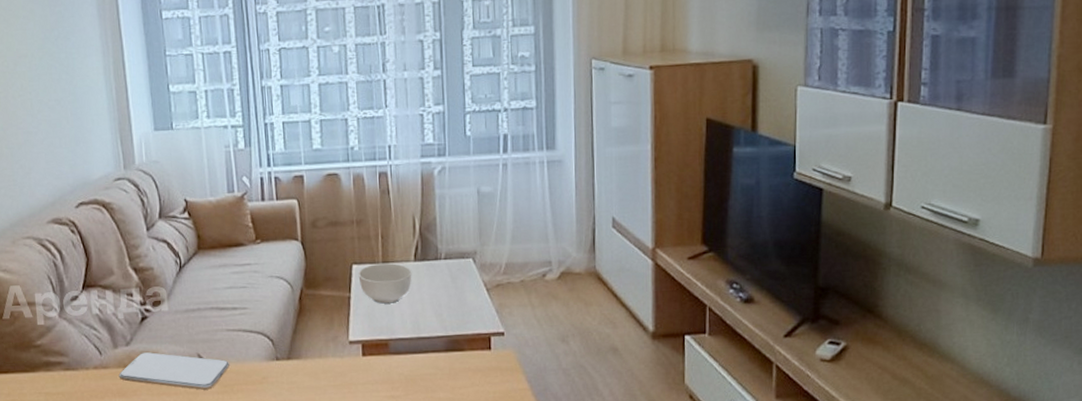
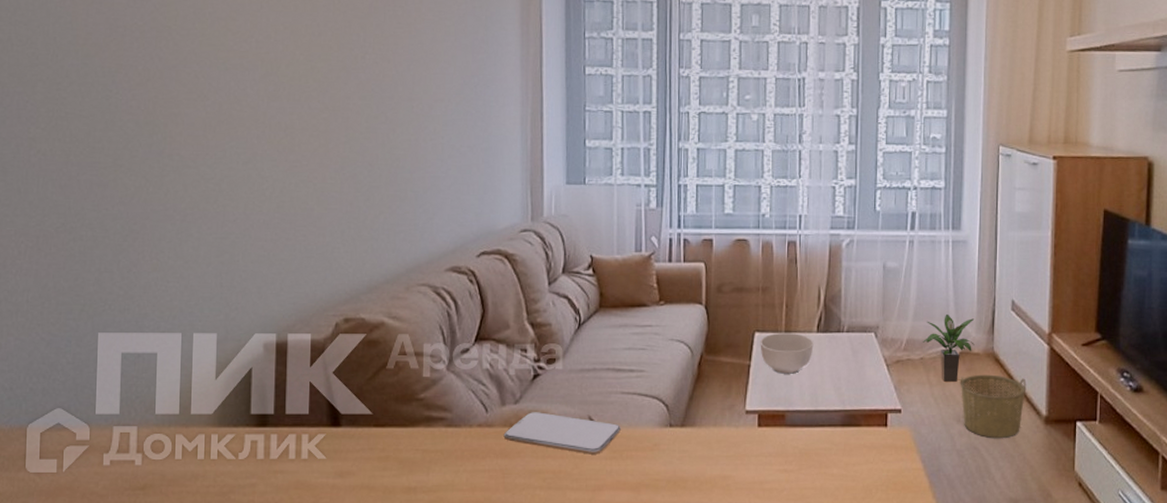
potted plant: none [522,236,576,303] -> present [923,315,975,382]
basket: none [562,293,632,356] -> present [960,374,1027,438]

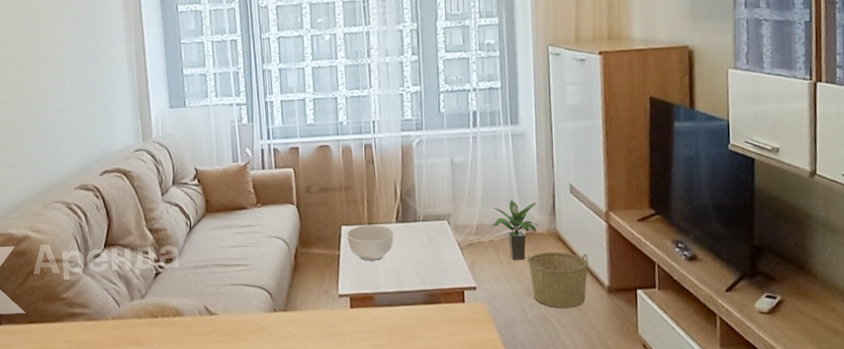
phone: present [503,412,622,454] -> none [134,304,233,339]

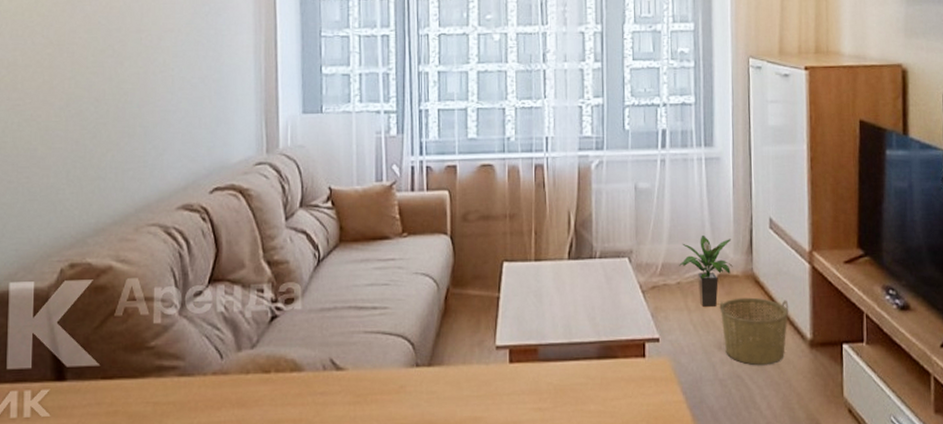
bowl: present [346,224,394,261] -> none [509,260,565,305]

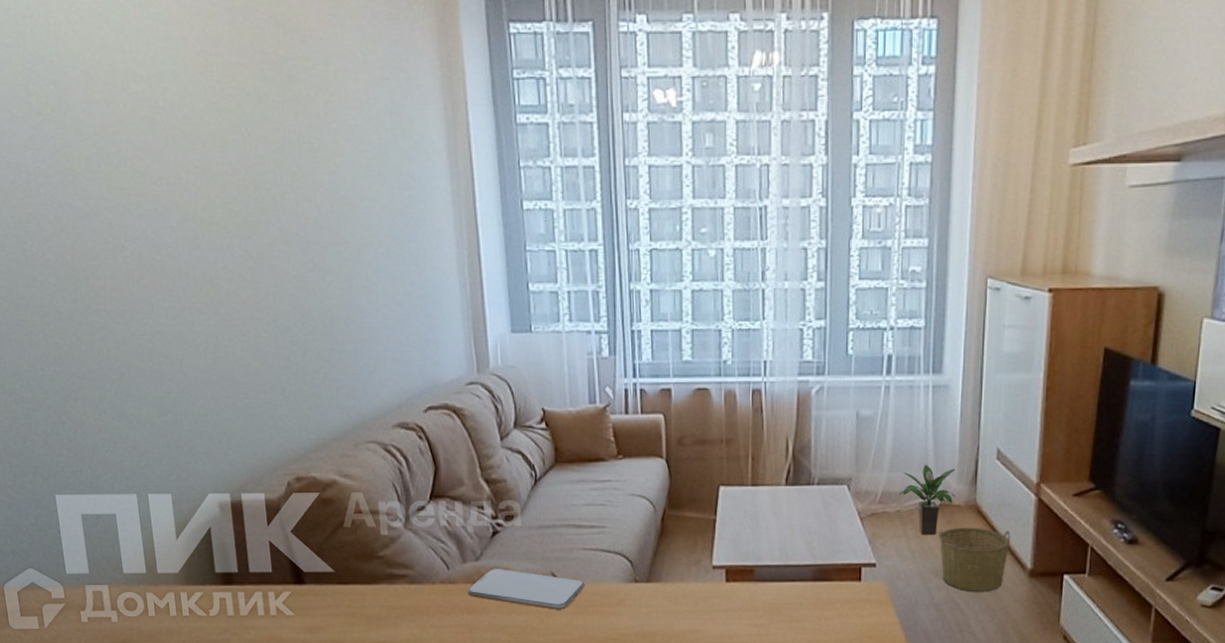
phone: none [240,356,366,400] -> present [467,569,586,610]

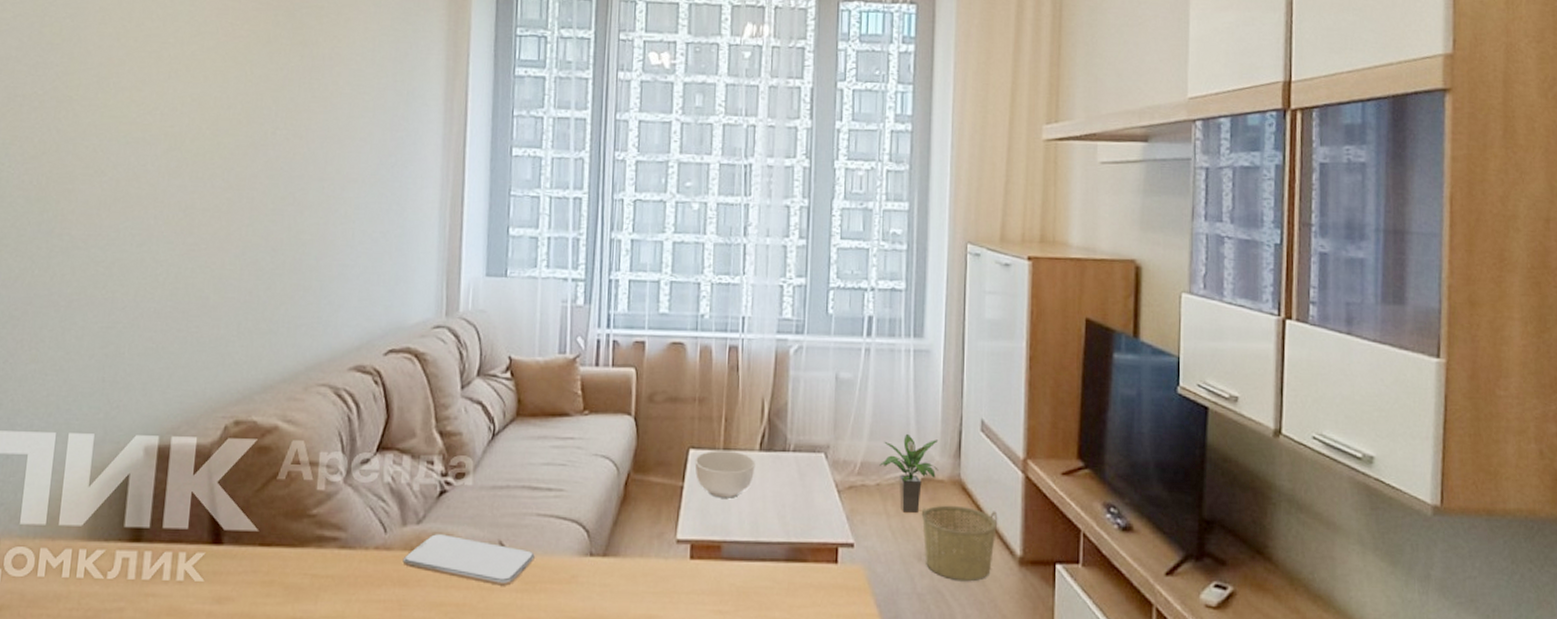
bowl: none [725,485,782,528] -> present [695,450,756,498]

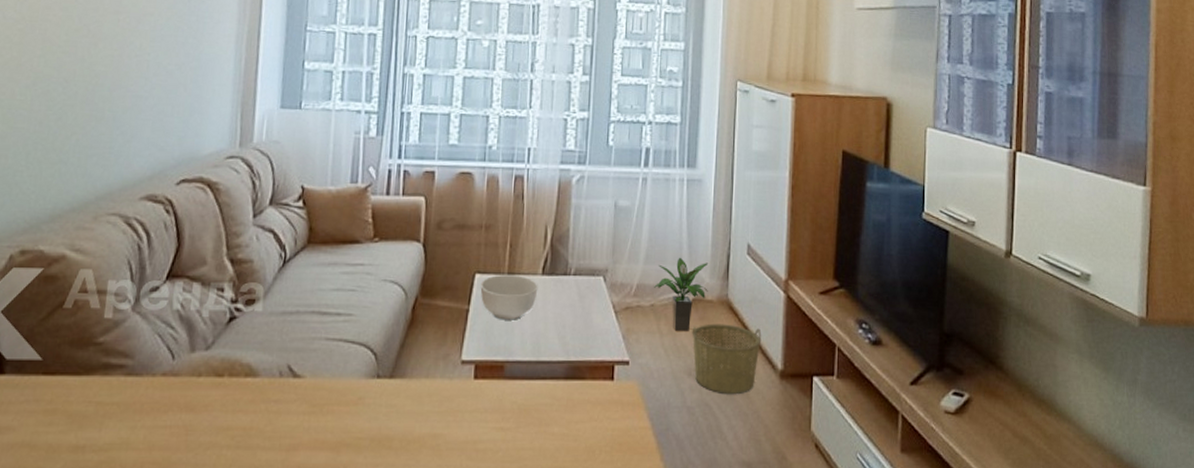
phone: present [402,534,536,586] -> none [190,360,324,409]

